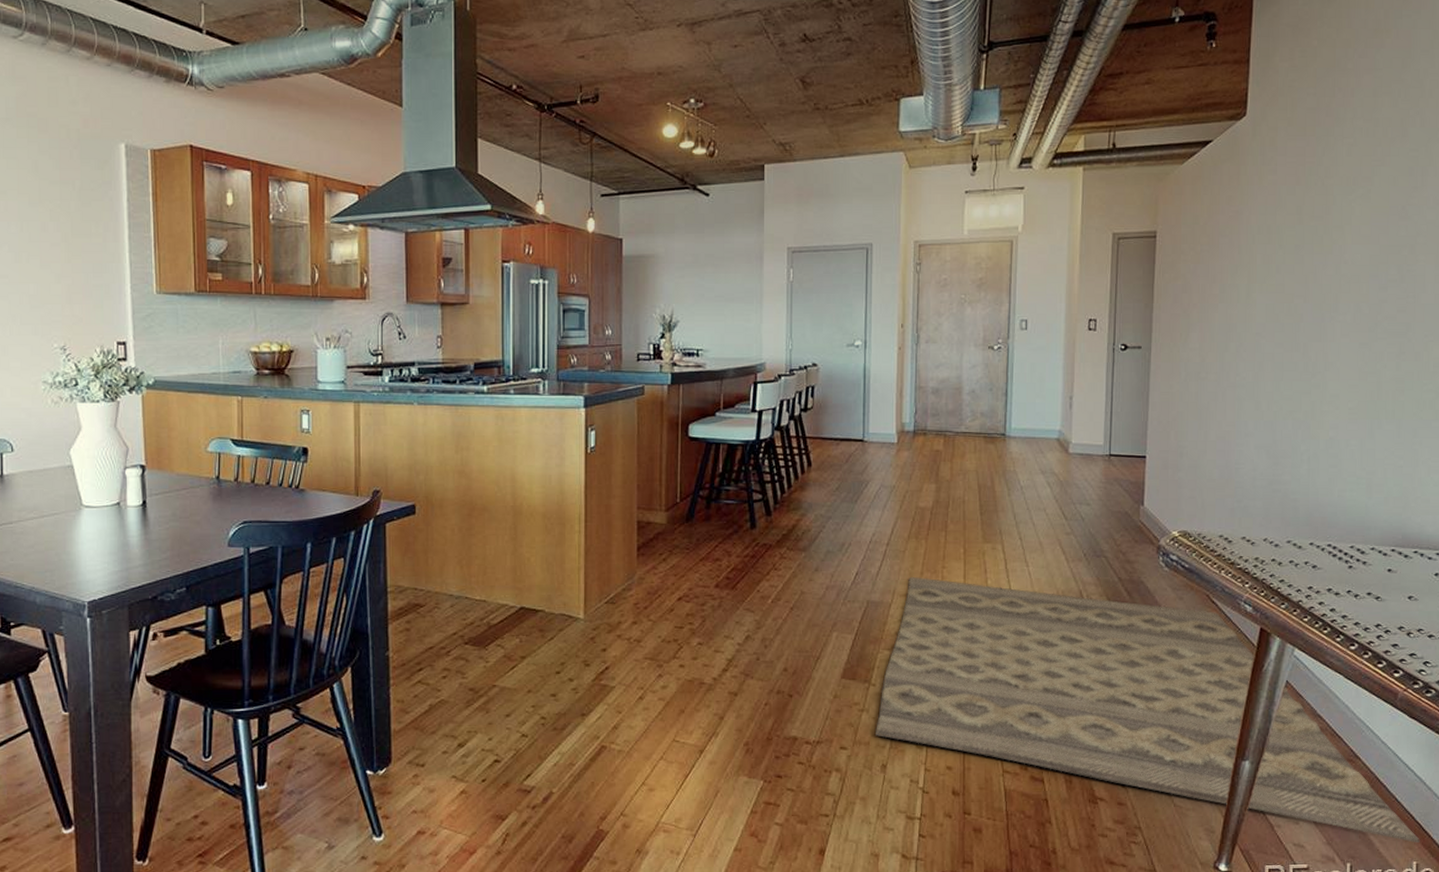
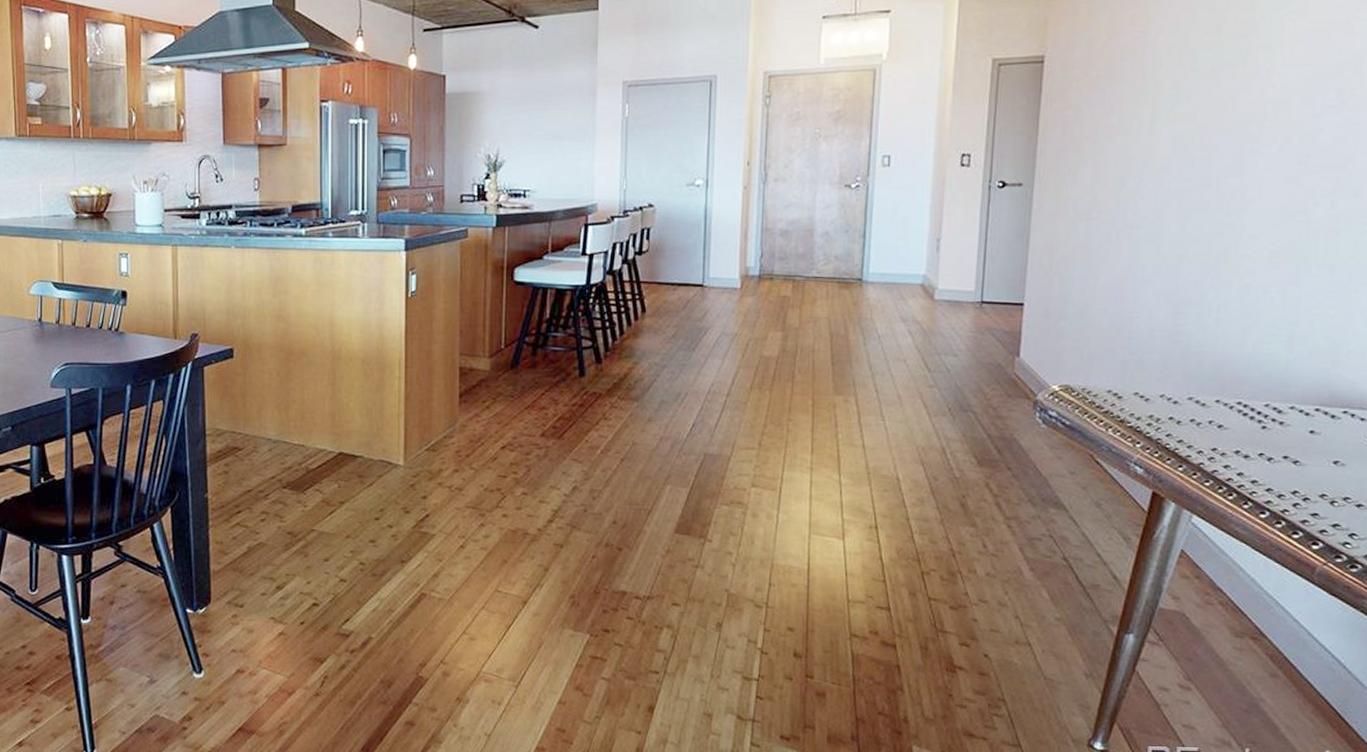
rug: present [876,576,1420,843] -> none [711,429,1335,730]

